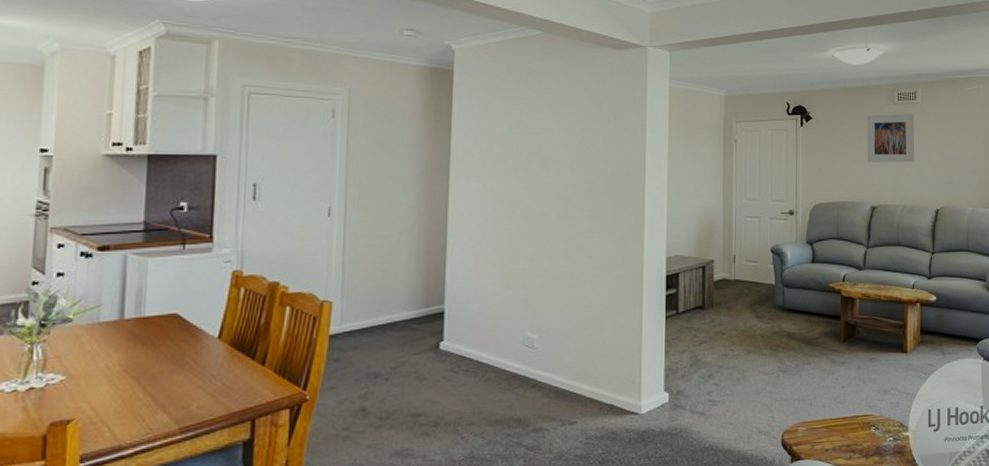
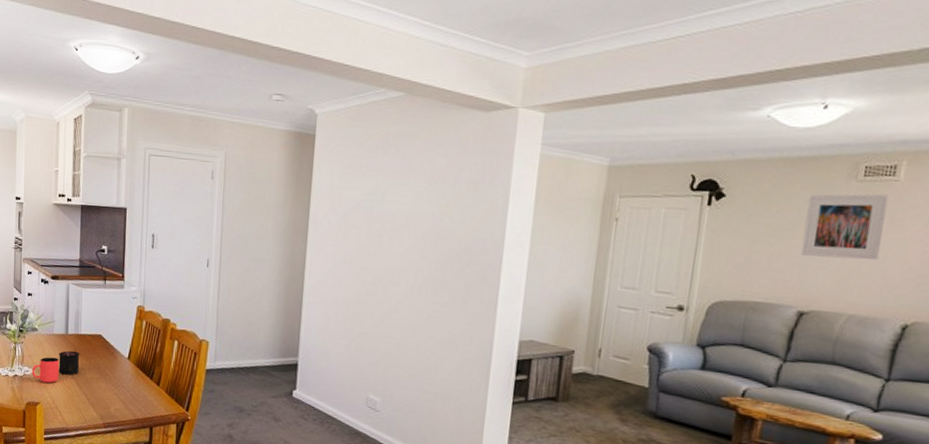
cup: none [60,354,109,390] -> present [32,357,60,383]
candle: none [106,338,143,374] -> present [58,349,80,375]

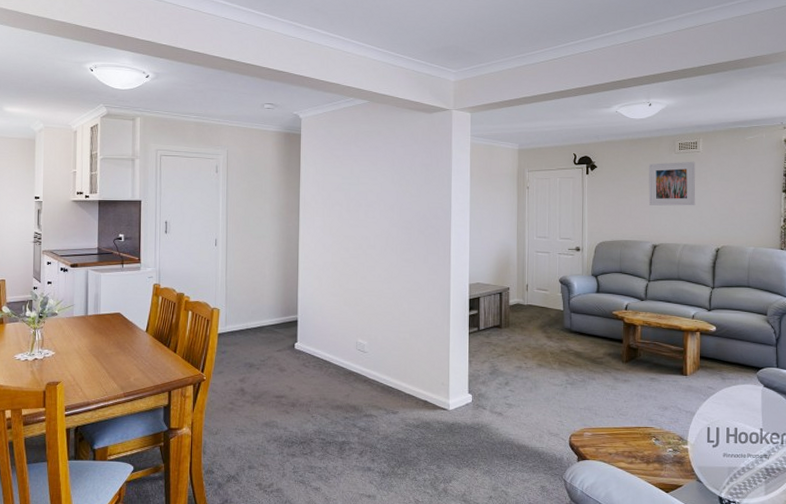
cup: present [32,357,60,383] -> none [52,338,80,362]
candle: present [58,349,80,375] -> none [79,329,100,353]

